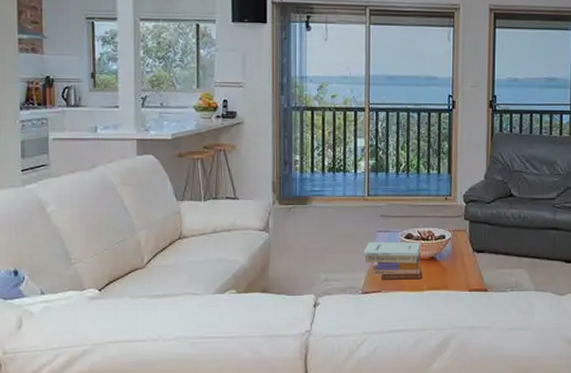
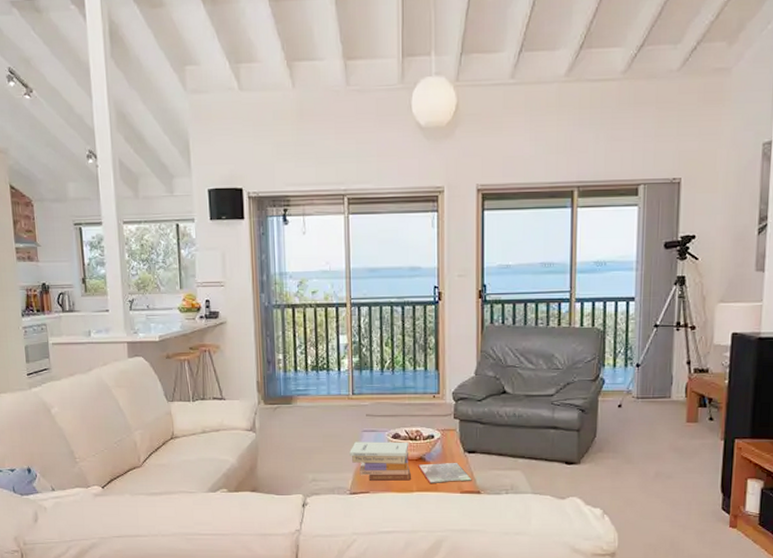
magazine: none [429,262,480,282] -> present [418,463,472,483]

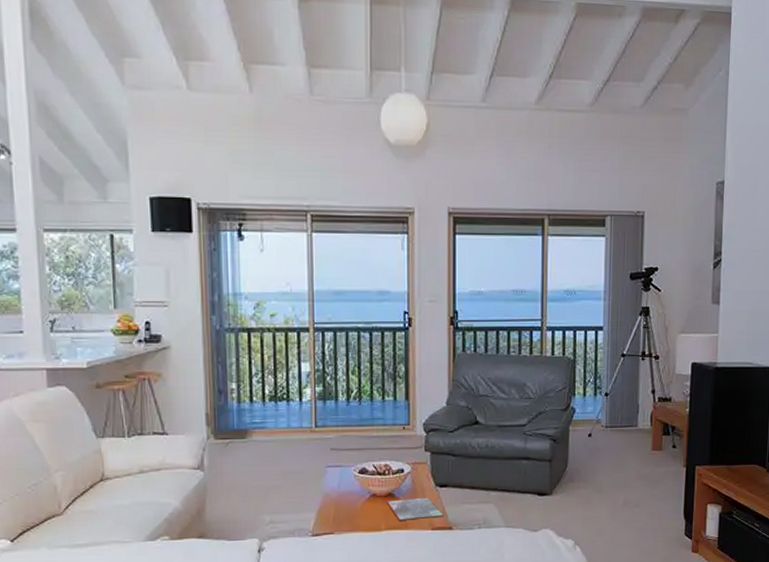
books: present [350,442,411,481] -> none [312,477,379,520]

